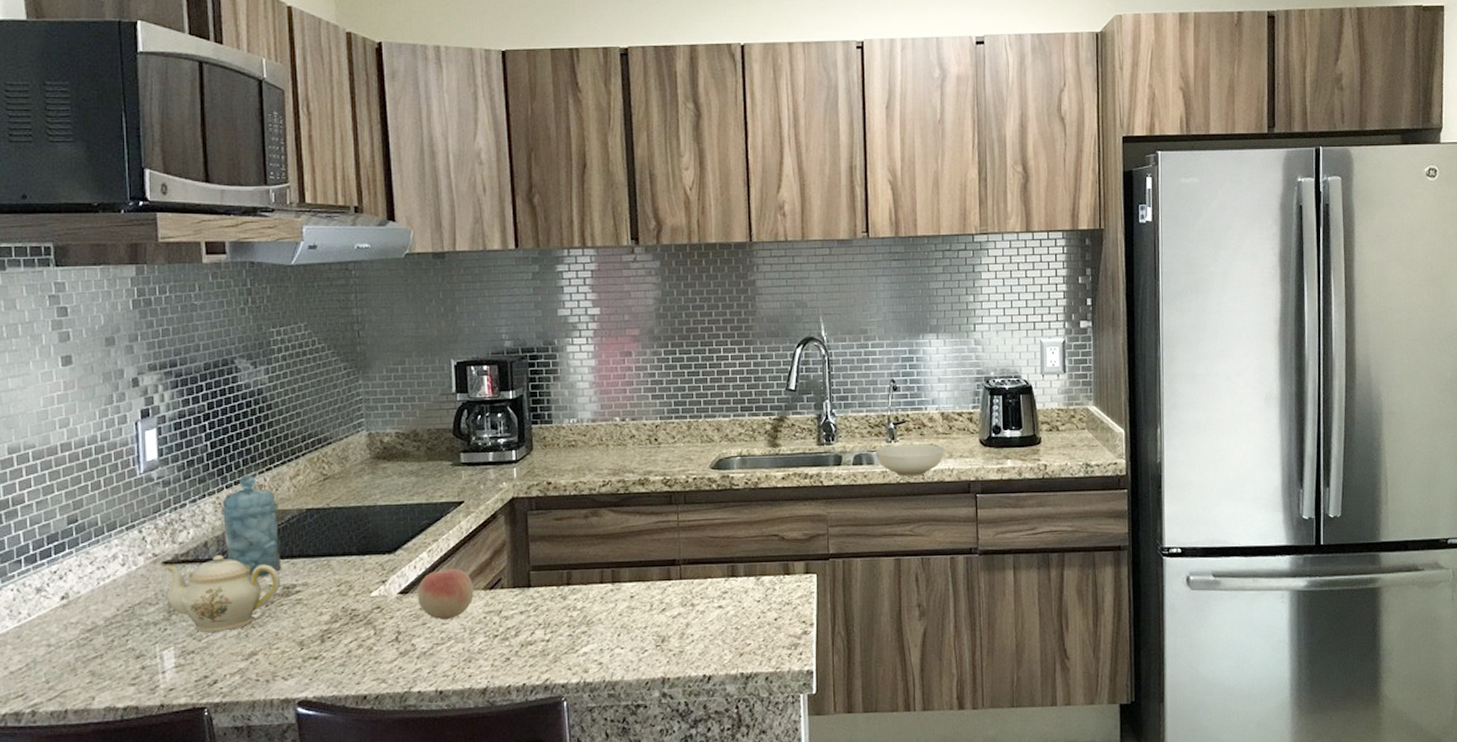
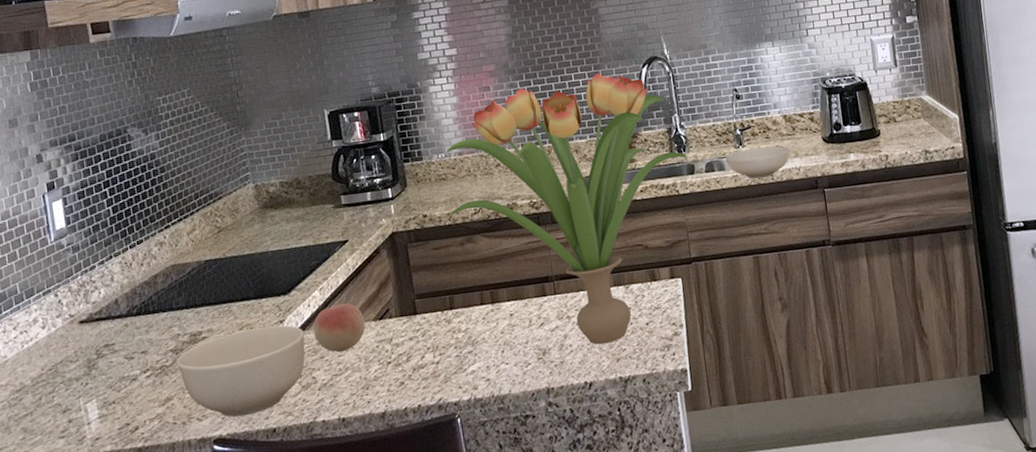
teapot: present [165,555,281,632] -> none [81,310,188,384]
canister: present [220,474,281,577] -> none [127,233,187,327]
bowl: none [266,585,408,680] -> present [177,325,305,417]
flower arrangement: none [575,350,837,637] -> present [446,74,689,345]

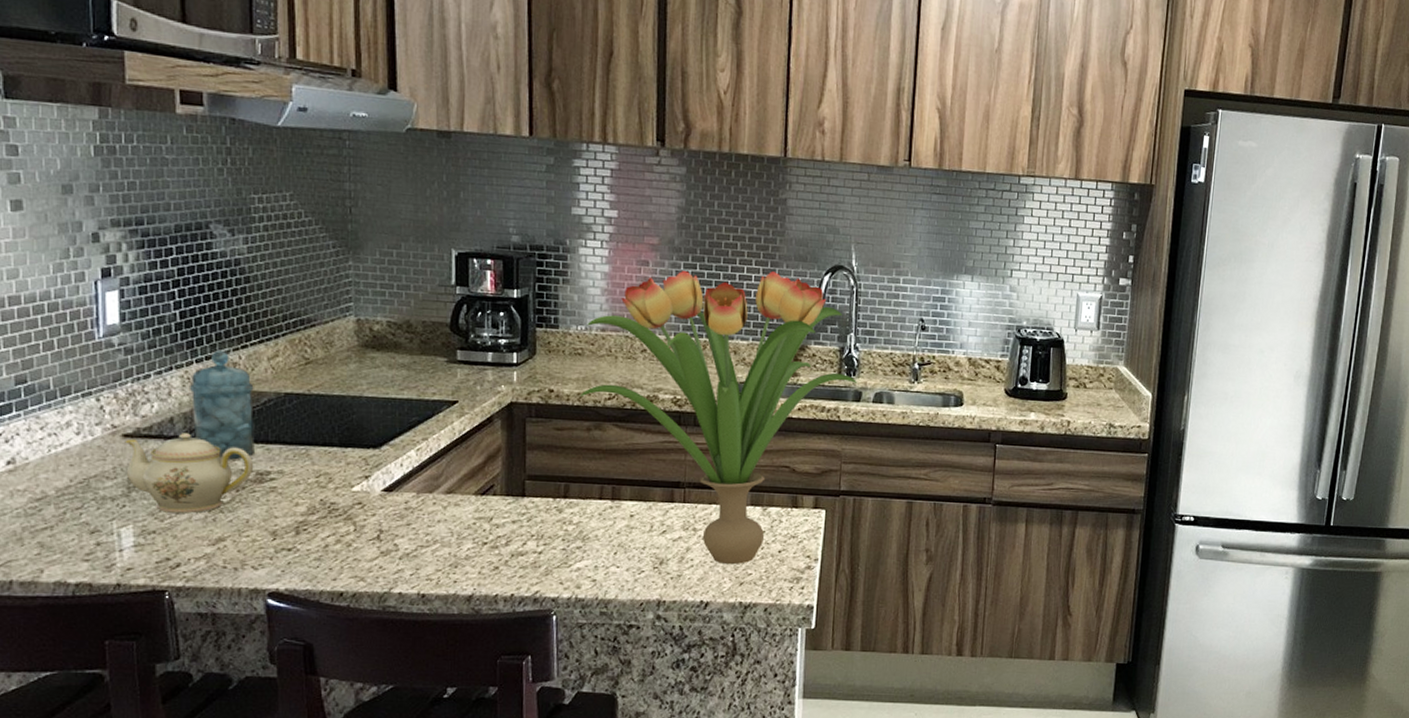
teapot: none [81,310,188,384] -> present [124,433,254,514]
canister: none [127,233,187,327] -> present [188,350,255,460]
bowl: present [177,325,305,417] -> none [236,478,392,573]
fruit: present [313,302,366,353] -> none [403,469,464,523]
bowl: present [725,146,791,179] -> none [897,386,969,420]

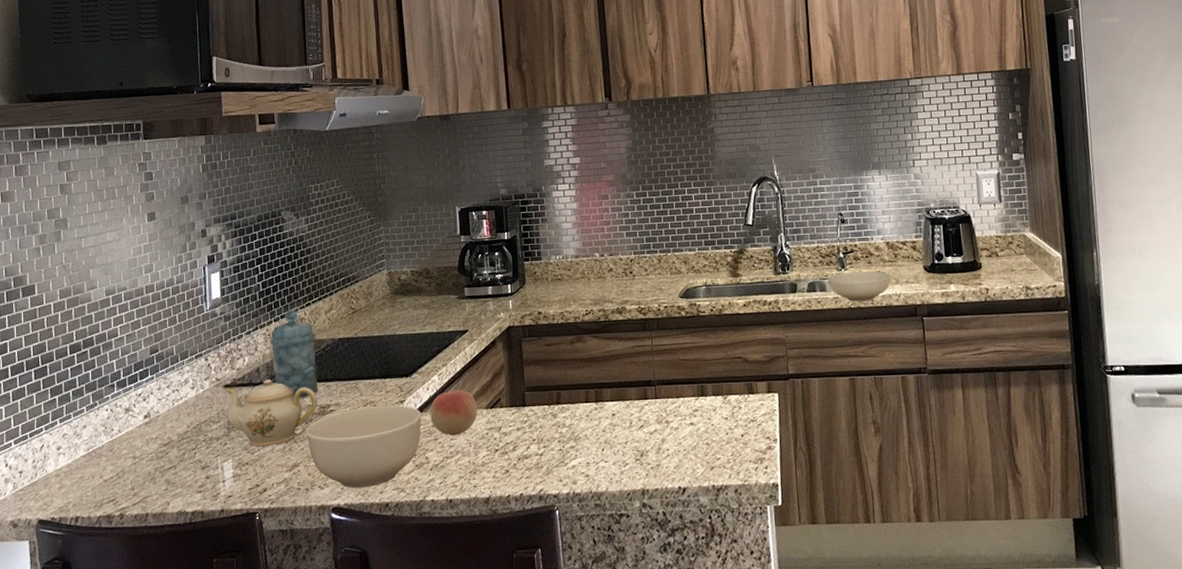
bowl: none [236,478,392,573] -> present [306,405,422,489]
fruit: none [403,469,464,523] -> present [430,389,478,436]
flower arrangement: present [579,270,858,565] -> none [562,190,792,452]
bowl: none [897,386,969,420] -> present [827,271,892,302]

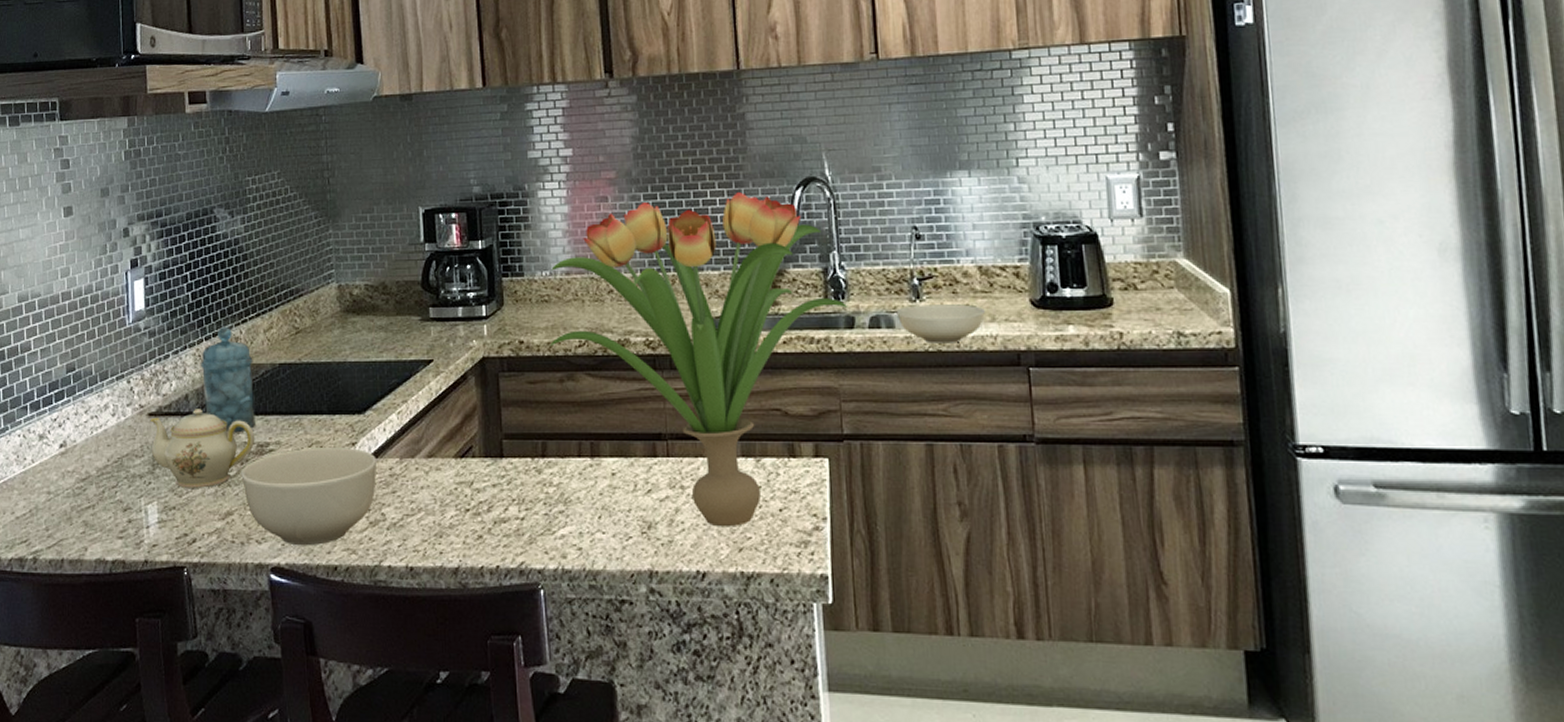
fruit: present [430,389,478,436] -> none [387,432,444,489]
flower arrangement: none [562,190,792,452] -> present [549,192,848,527]

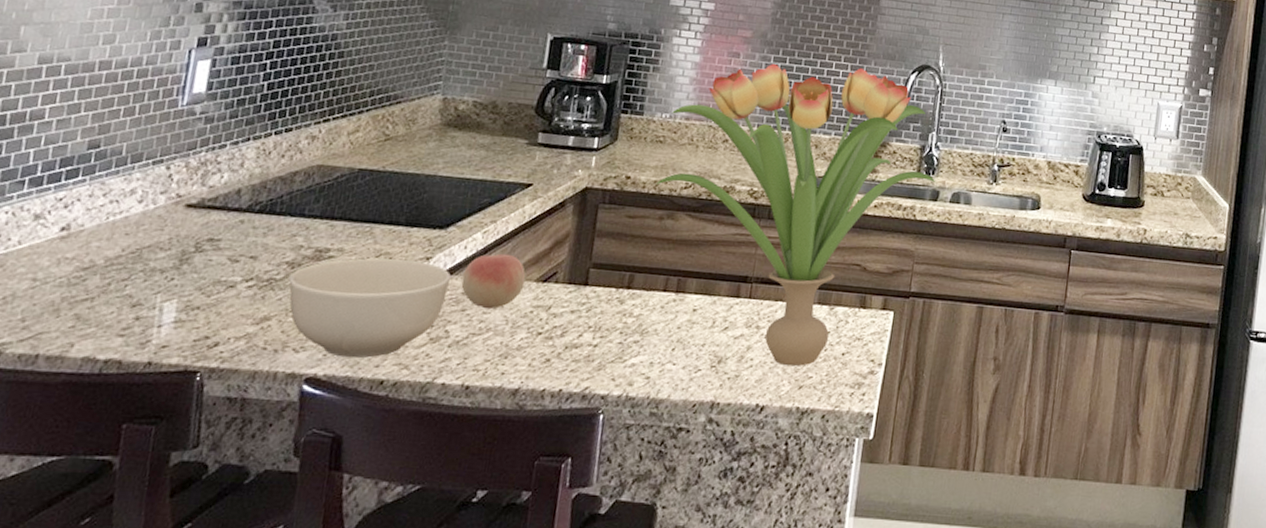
teapot: present [150,409,255,488] -> none [182,205,315,290]
canister: present [200,326,255,433] -> none [259,122,329,235]
fruit: none [387,432,444,489] -> present [461,253,526,310]
bowl: present [896,304,985,343] -> none [974,187,1046,223]

